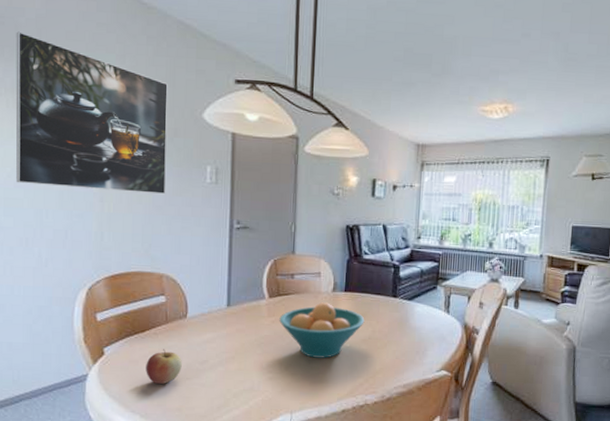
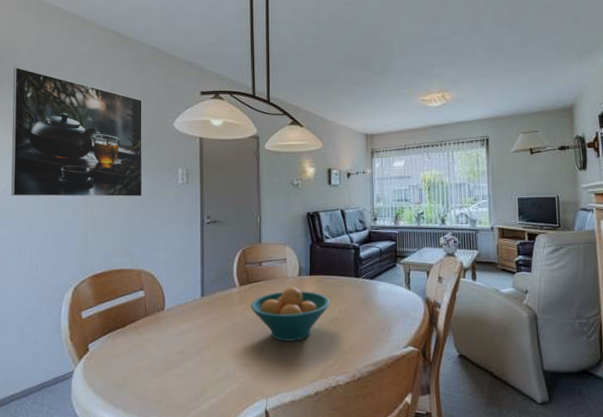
apple: present [146,349,182,384] -> none [127,342,161,376]

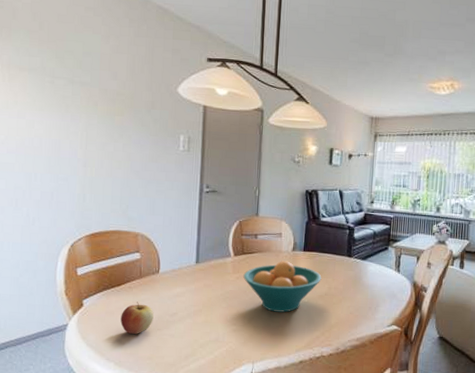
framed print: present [11,67,143,197] -> none [9,14,147,161]
apple: none [127,342,161,376] -> present [120,302,154,334]

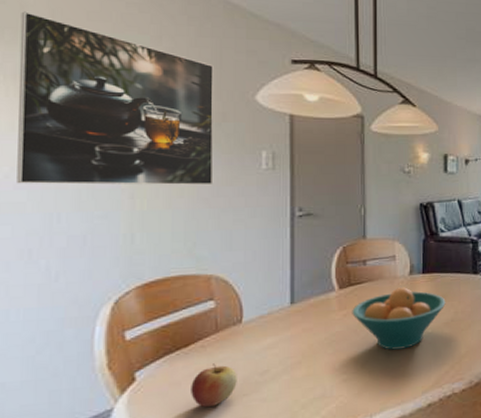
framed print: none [9,14,147,161] -> present [17,11,214,186]

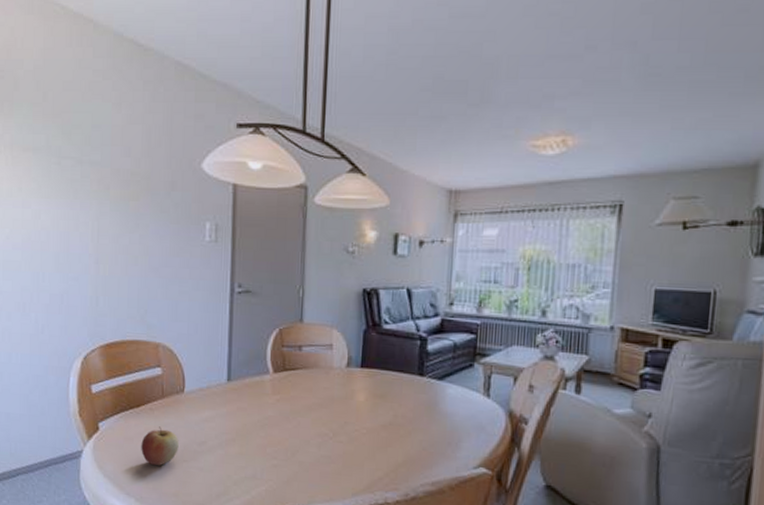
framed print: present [17,11,214,186] -> none [14,85,165,255]
fruit bowl: present [352,287,446,350] -> none [285,379,385,446]

